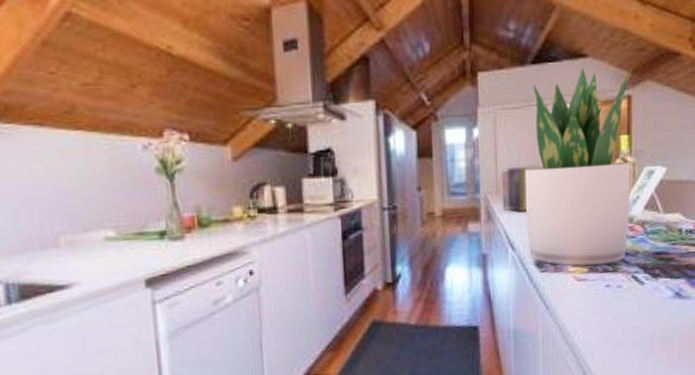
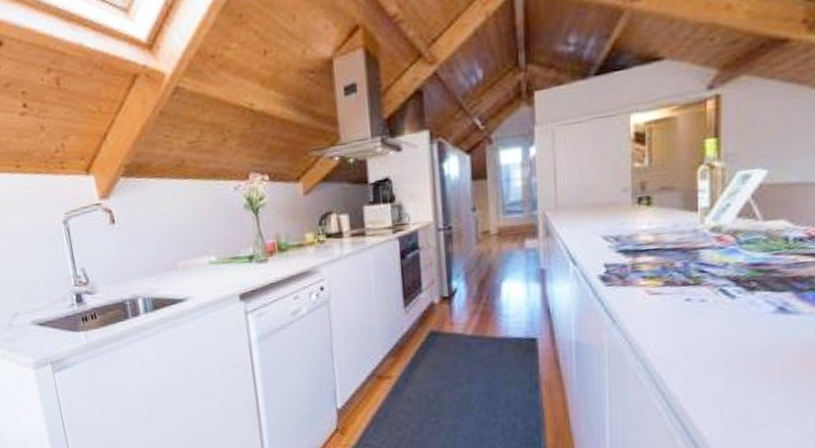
books: present [501,165,543,213] -> none [561,178,609,227]
planter: present [524,67,633,267] -> none [587,63,722,280]

